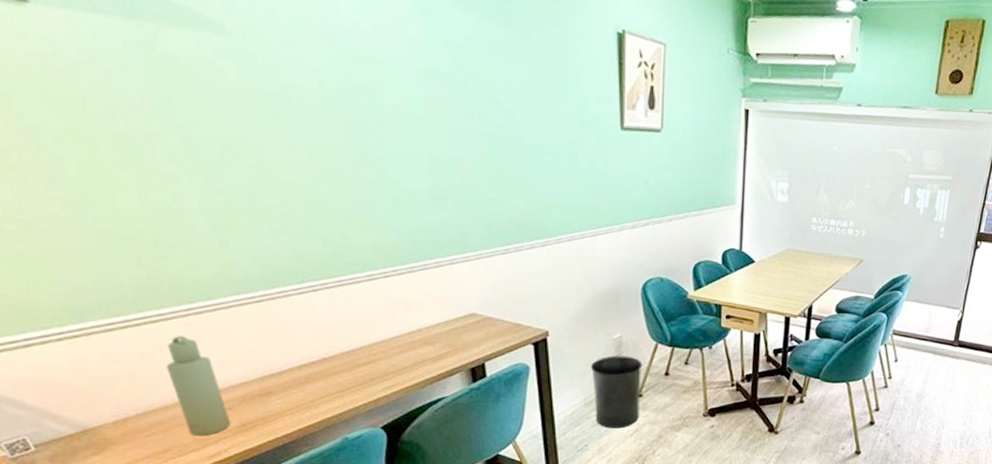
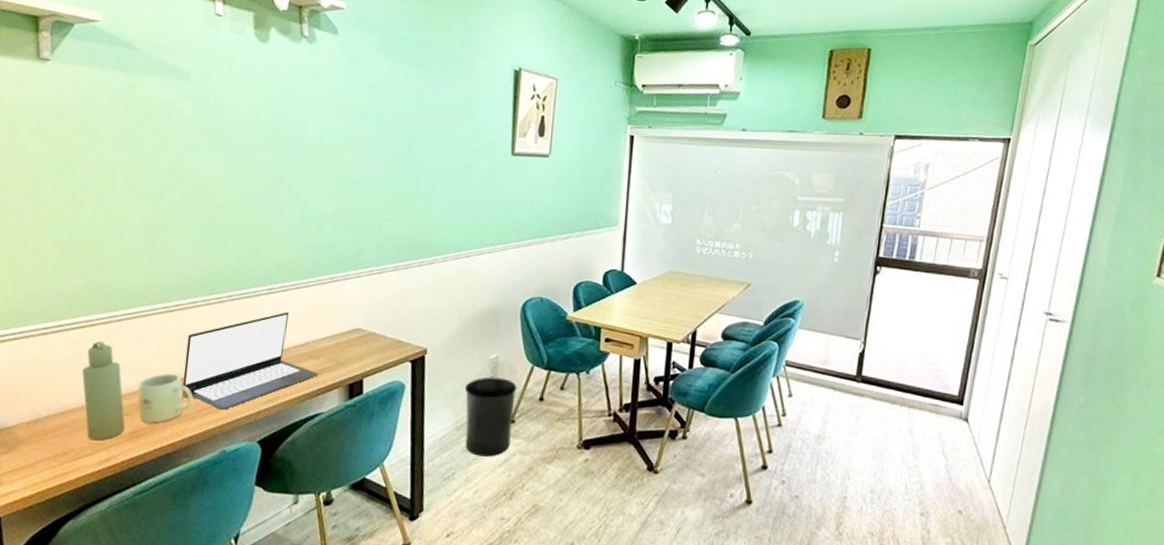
mug: none [237,366,303,416] -> present [137,374,193,423]
laptop: none [283,299,436,399] -> present [181,312,318,410]

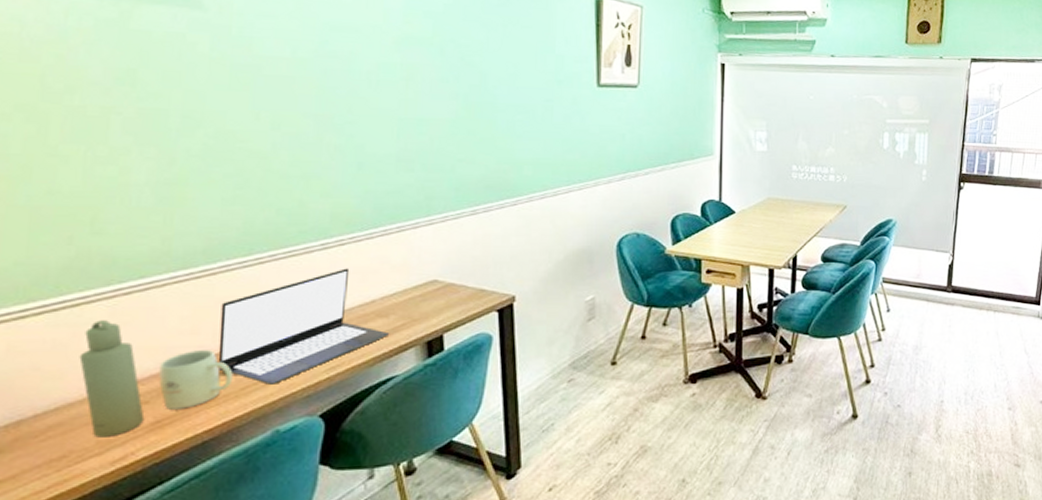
waste bin: present [464,377,517,457] -> none [559,319,617,403]

